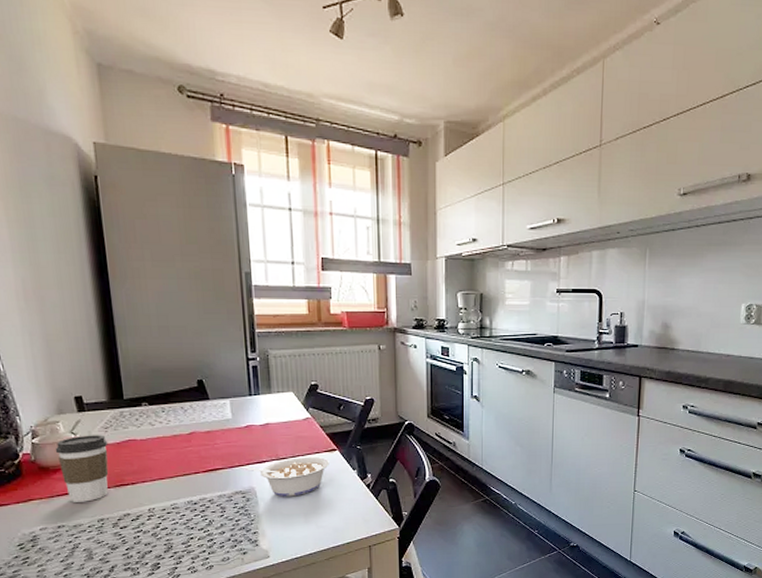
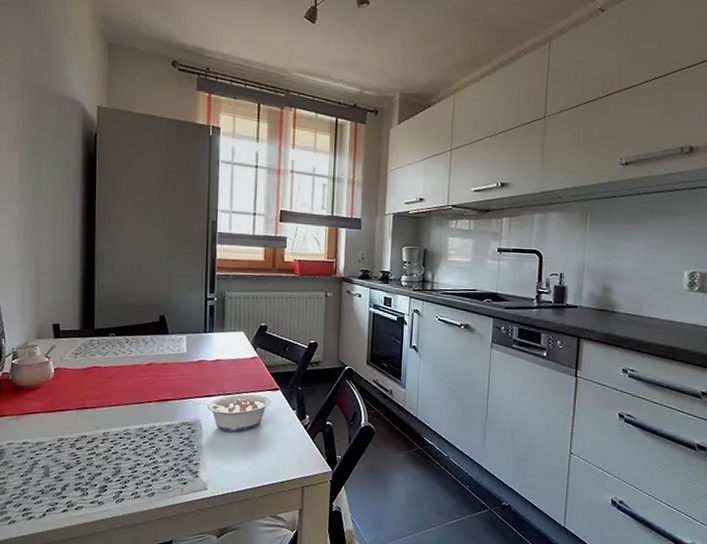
coffee cup: present [55,435,109,502] -> none [30,359,76,422]

